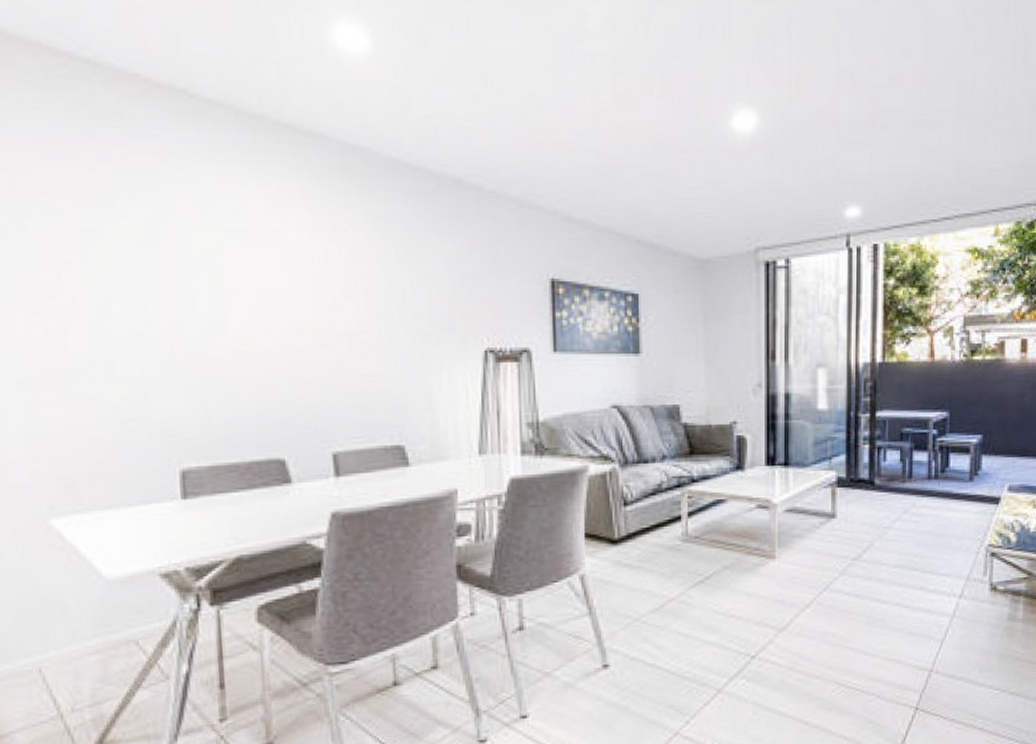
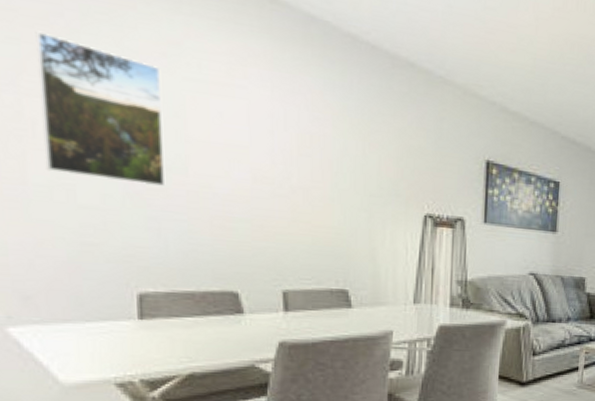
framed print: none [73,200,205,350] -> present [35,31,166,186]

